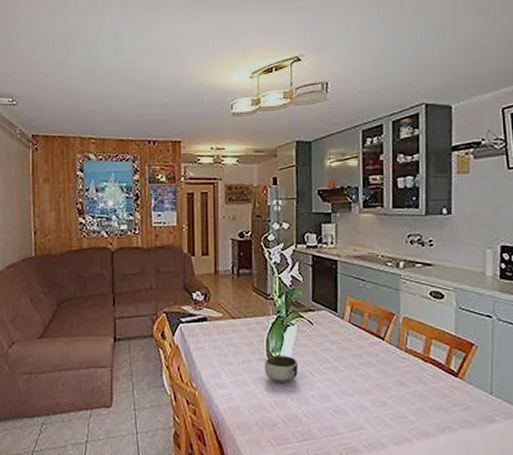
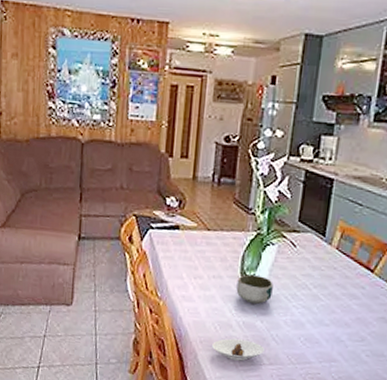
saucer: none [249,419,298,441] -> present [212,338,265,361]

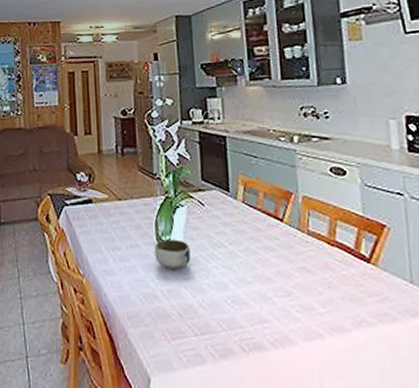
saucer: present [212,338,265,361] -> none [141,310,194,335]

